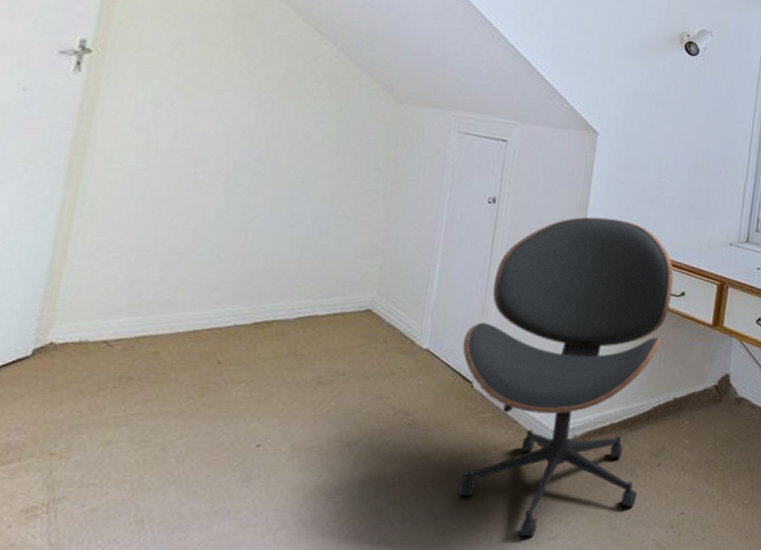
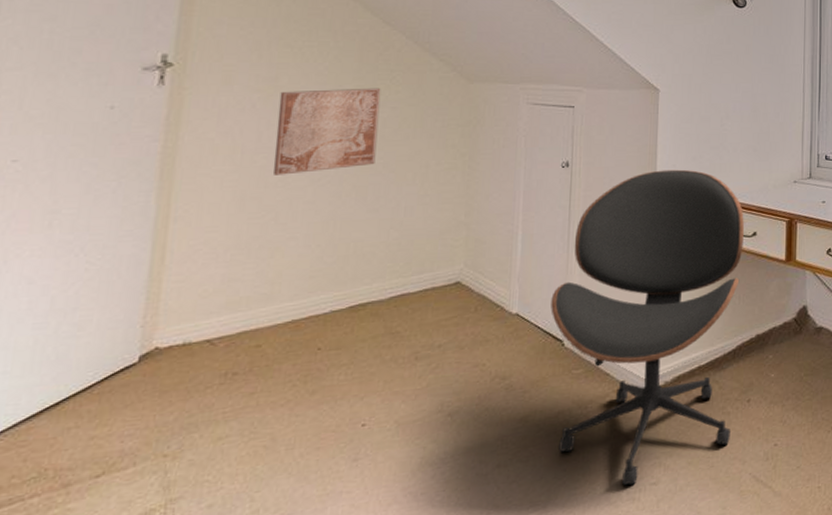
wall art: none [186,92,307,180] -> present [272,88,381,175]

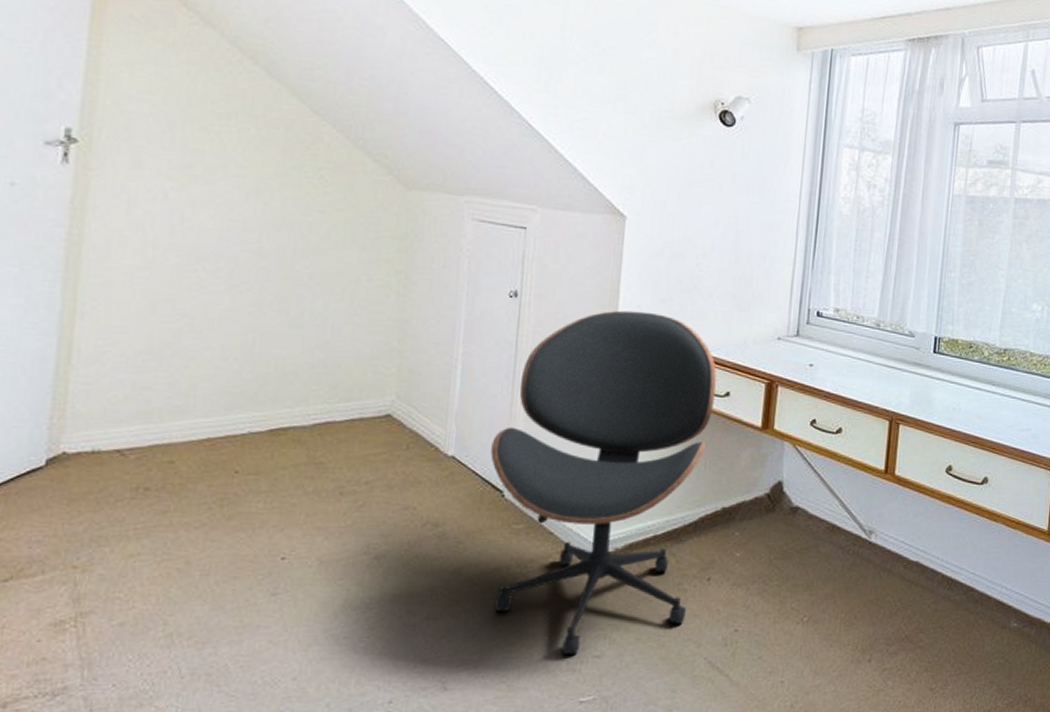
wall art: present [272,88,381,175] -> none [186,182,308,277]

